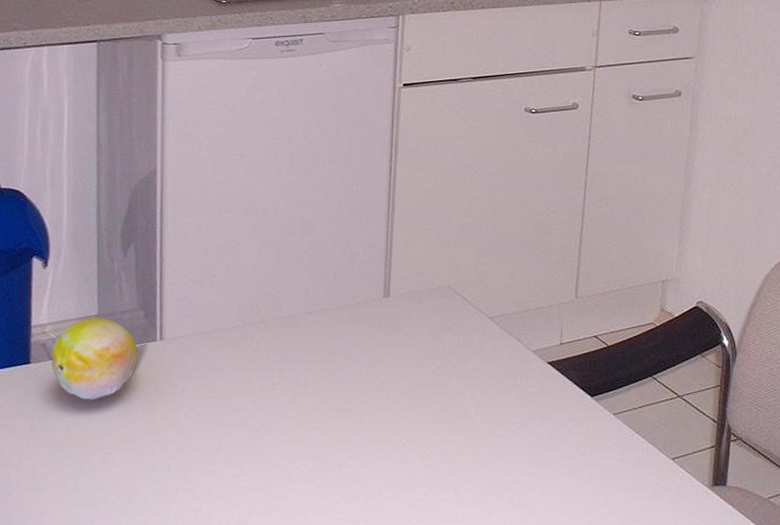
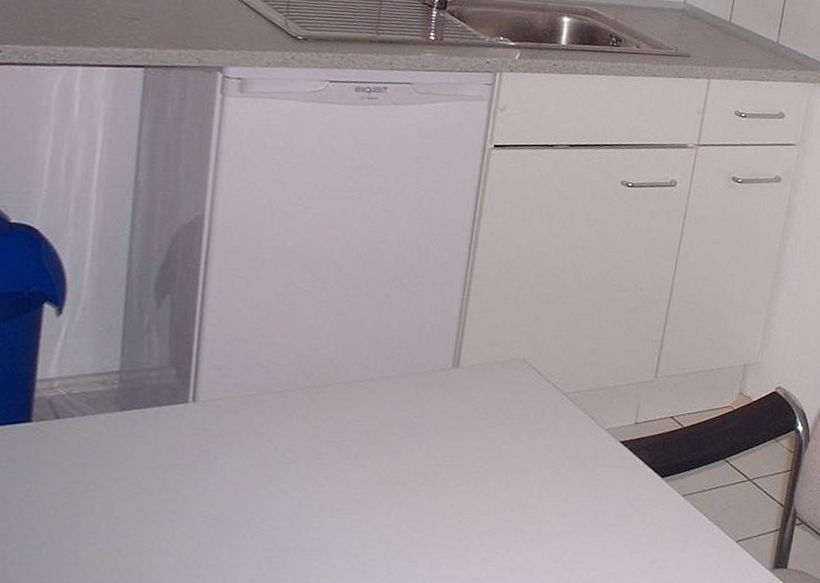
fruit: present [51,317,138,400] -> none [57,373,165,465]

